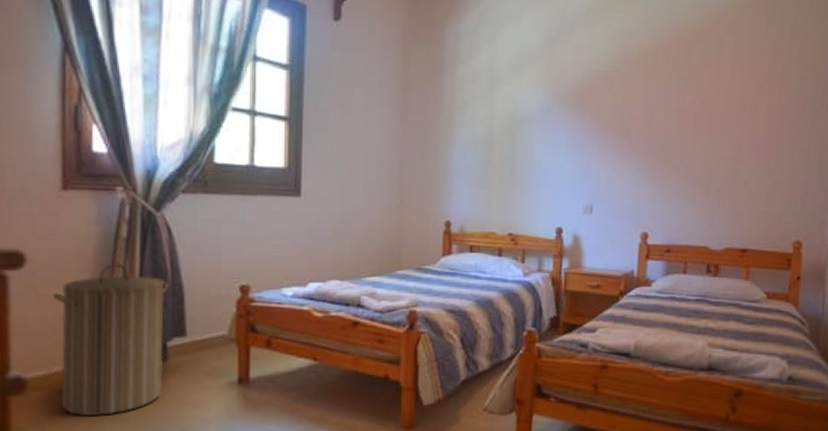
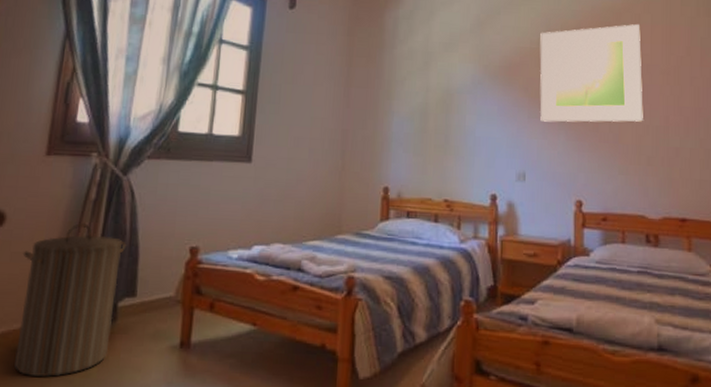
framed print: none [611,46,722,153] -> present [540,24,643,122]

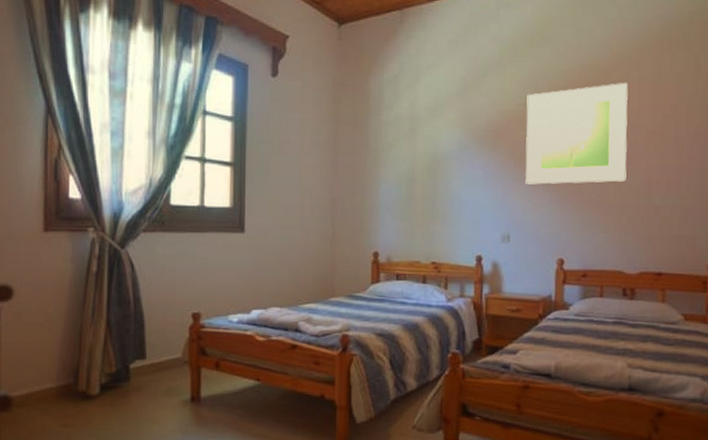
laundry hamper: present [14,223,127,377] -> none [34,294,132,431]

